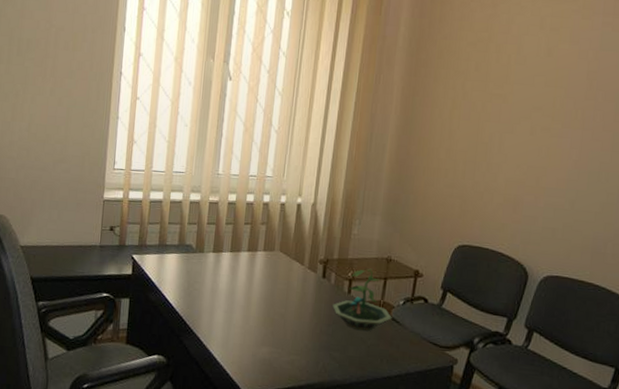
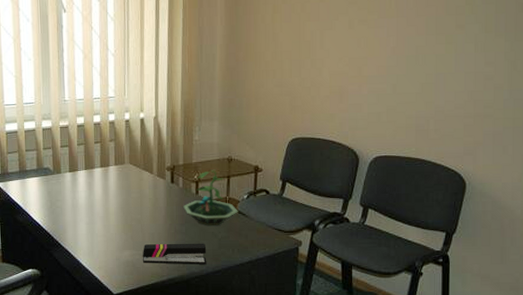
stapler: none [281,342,353,373] -> present [143,243,207,264]

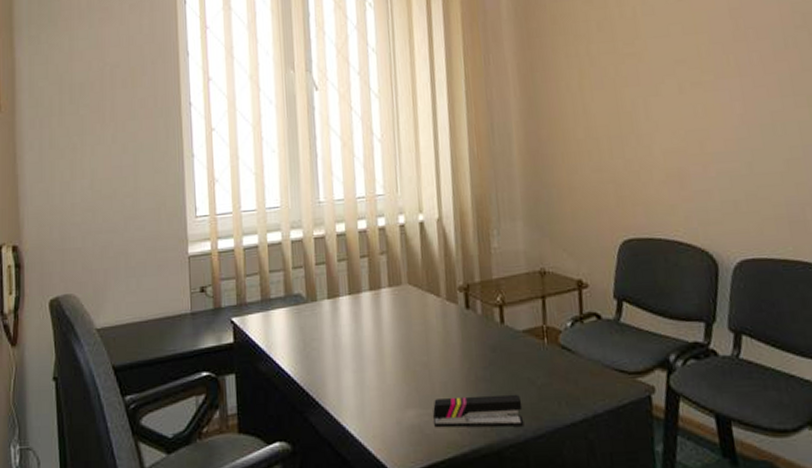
terrarium: present [183,169,238,226] -> none [485,287,561,369]

